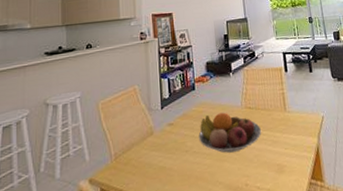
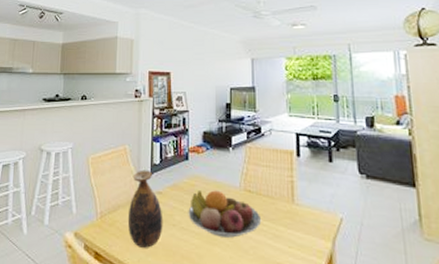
vase: none [142,105,177,179] -> present [127,170,163,248]

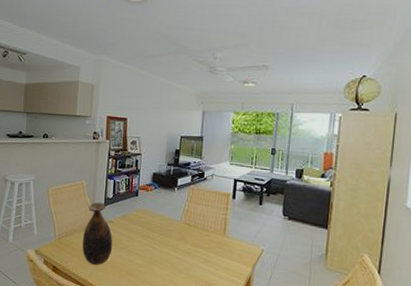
fruit bowl: present [188,190,262,238] -> none [134,222,197,260]

